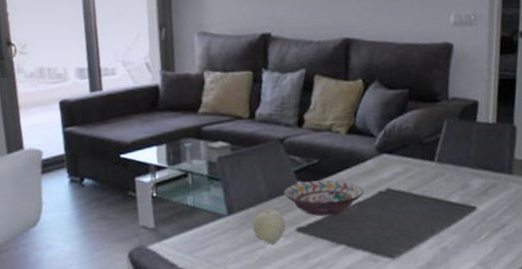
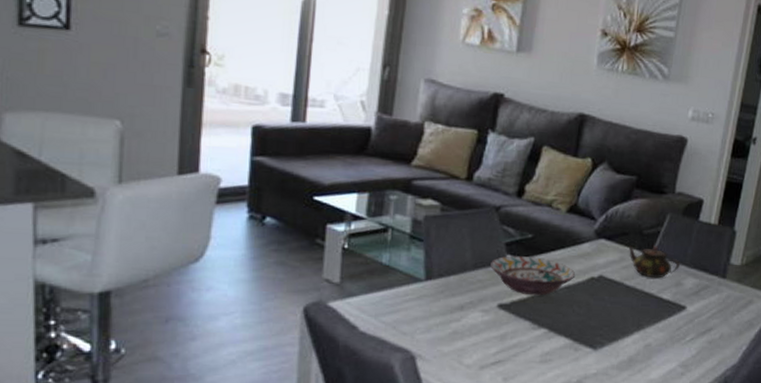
fruit: present [252,209,286,244] -> none [450,280,487,318]
teapot: none [410,152,465,184] -> present [628,245,681,279]

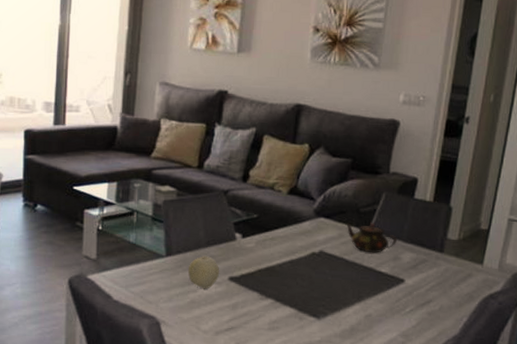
fruit: none [450,280,487,318] -> present [187,256,219,289]
decorative bowl: present [490,256,576,296] -> none [221,234,298,270]

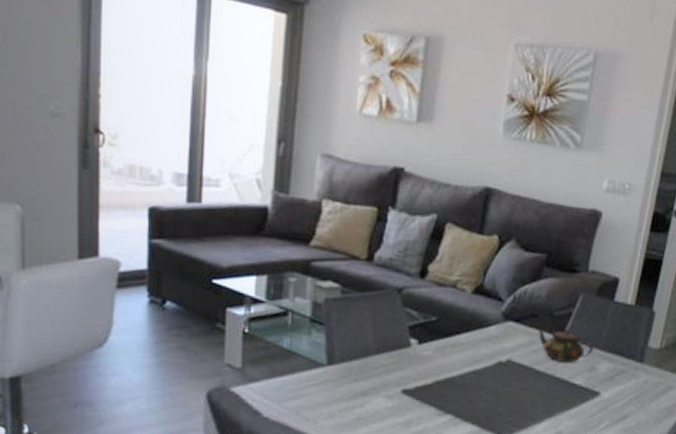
fruit: present [187,256,219,289] -> none [353,365,391,404]

